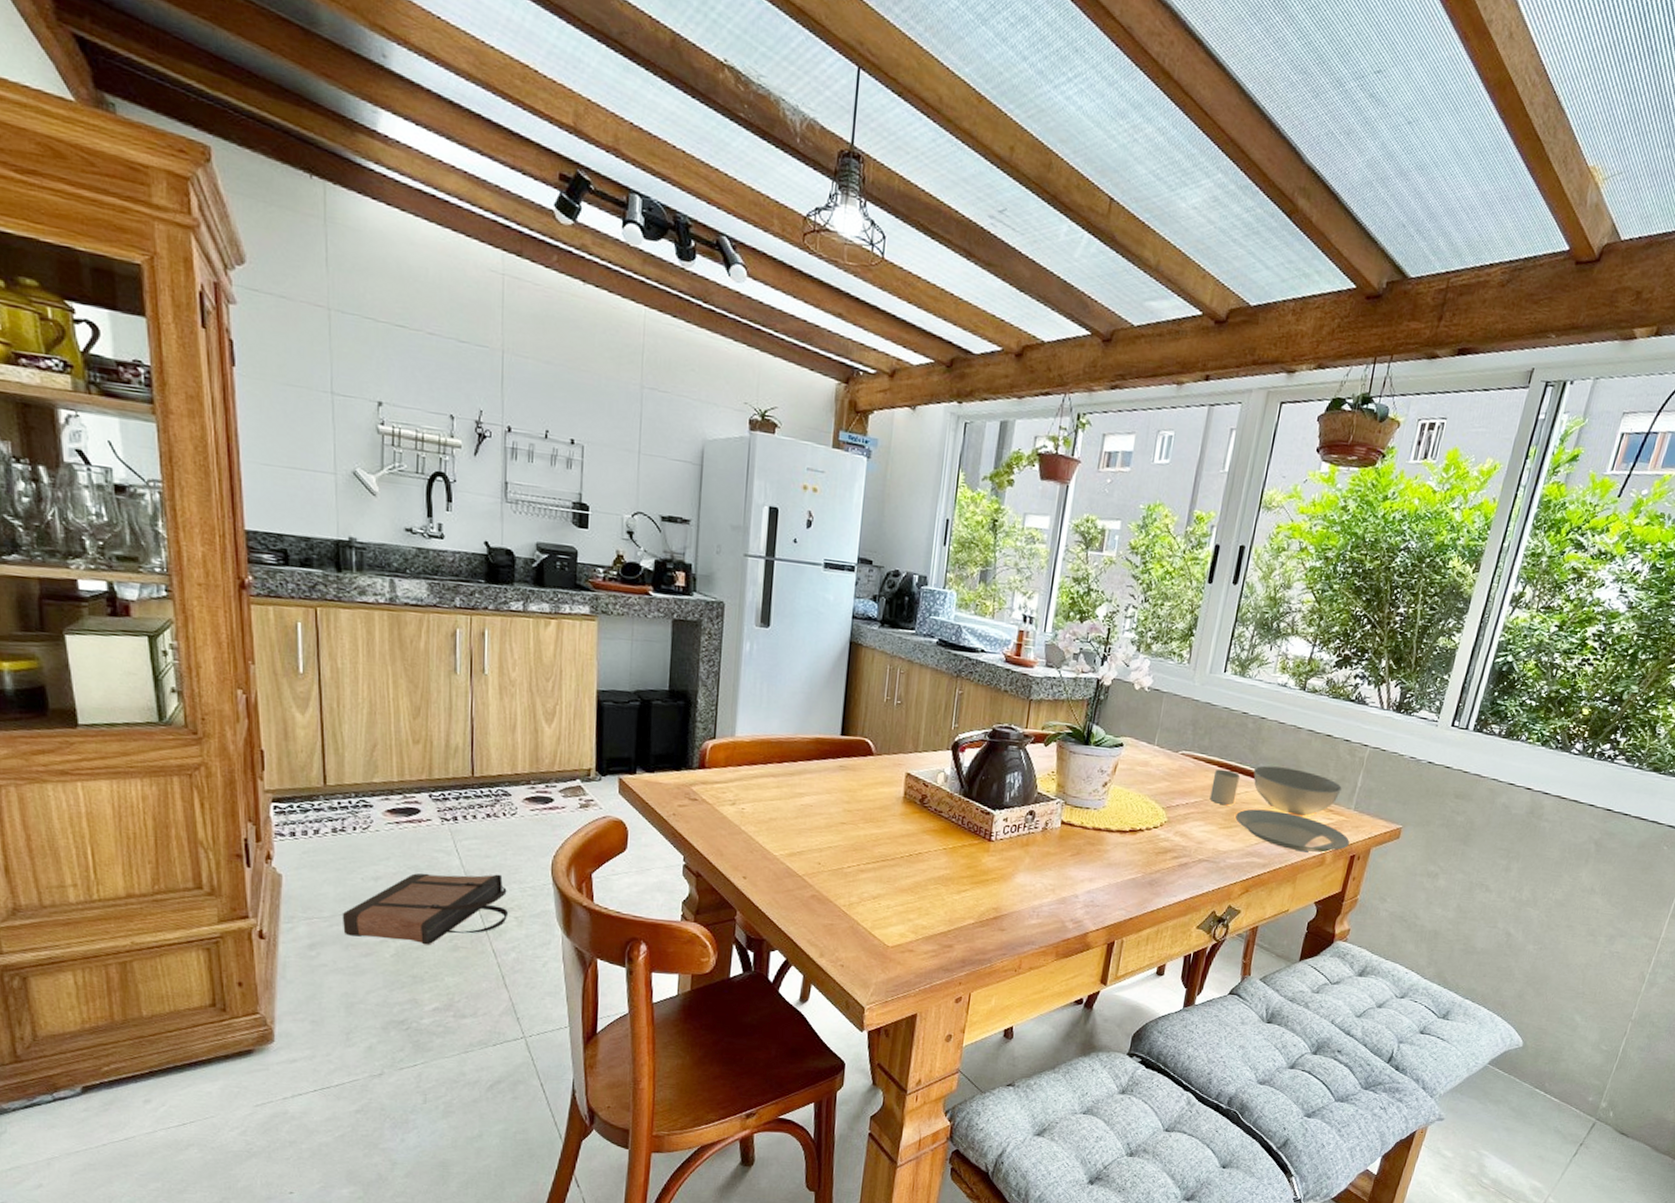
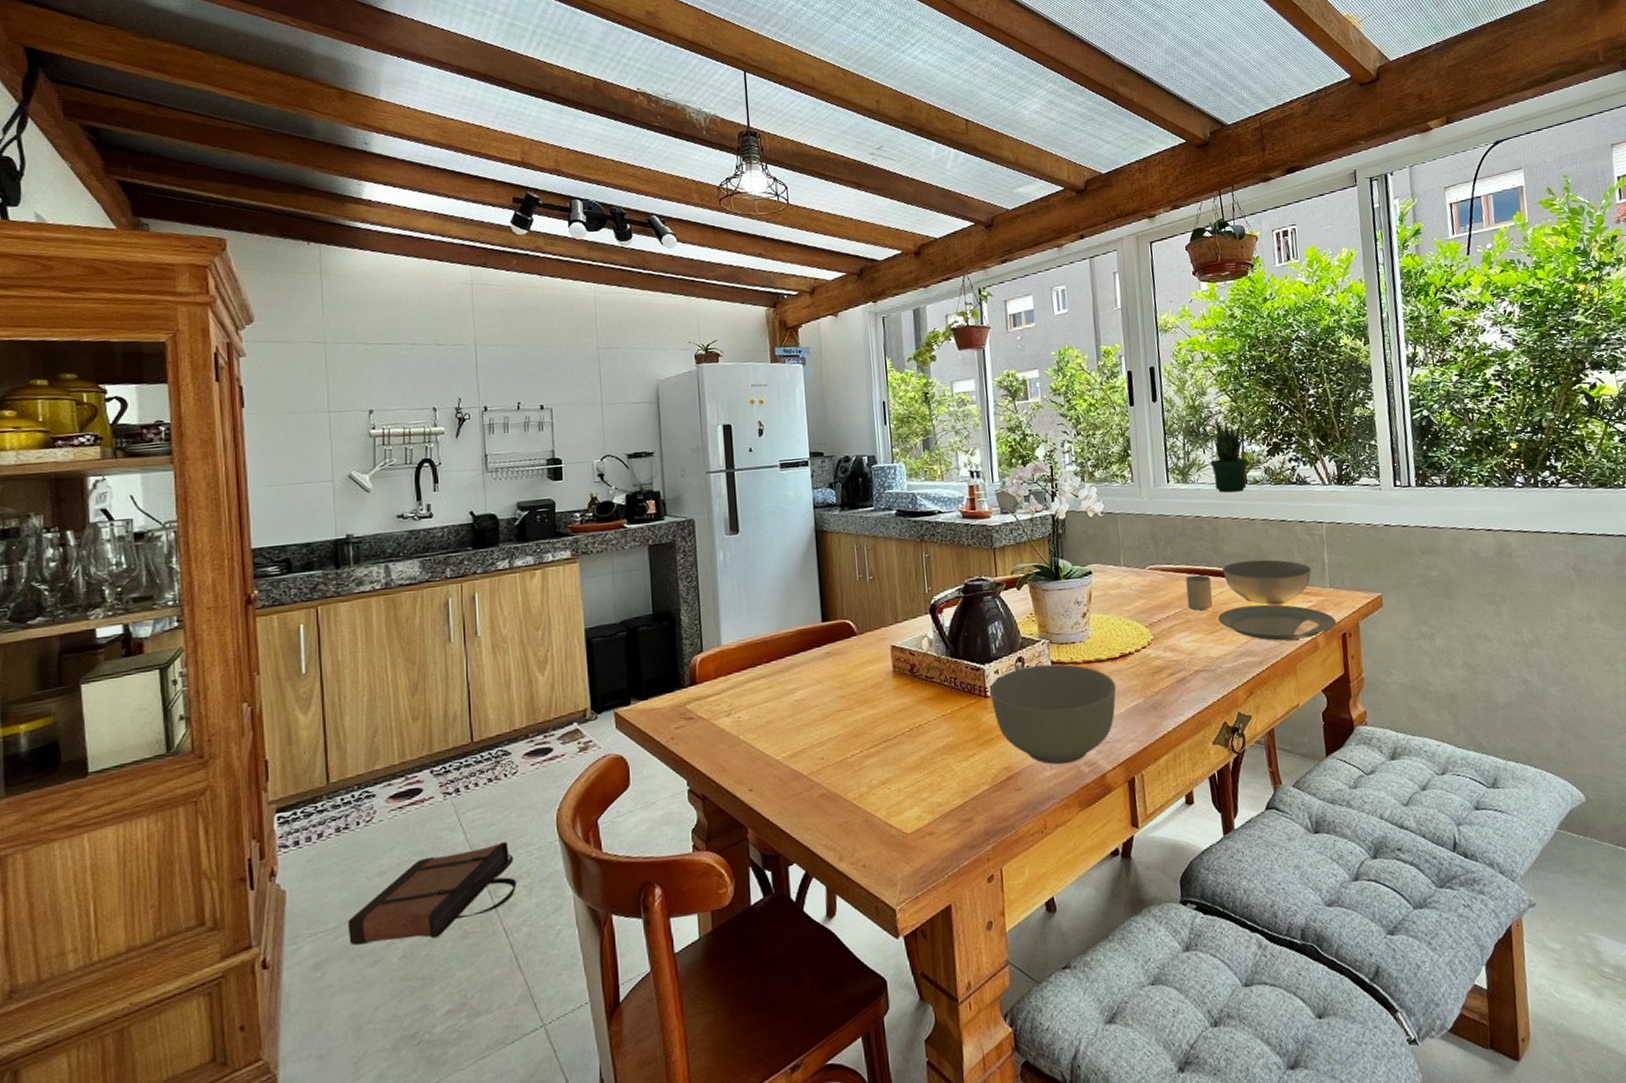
bowl: none [994,821,1119,917] -> present [989,664,1117,765]
planter: none [1271,621,1319,698] -> present [1210,421,1248,493]

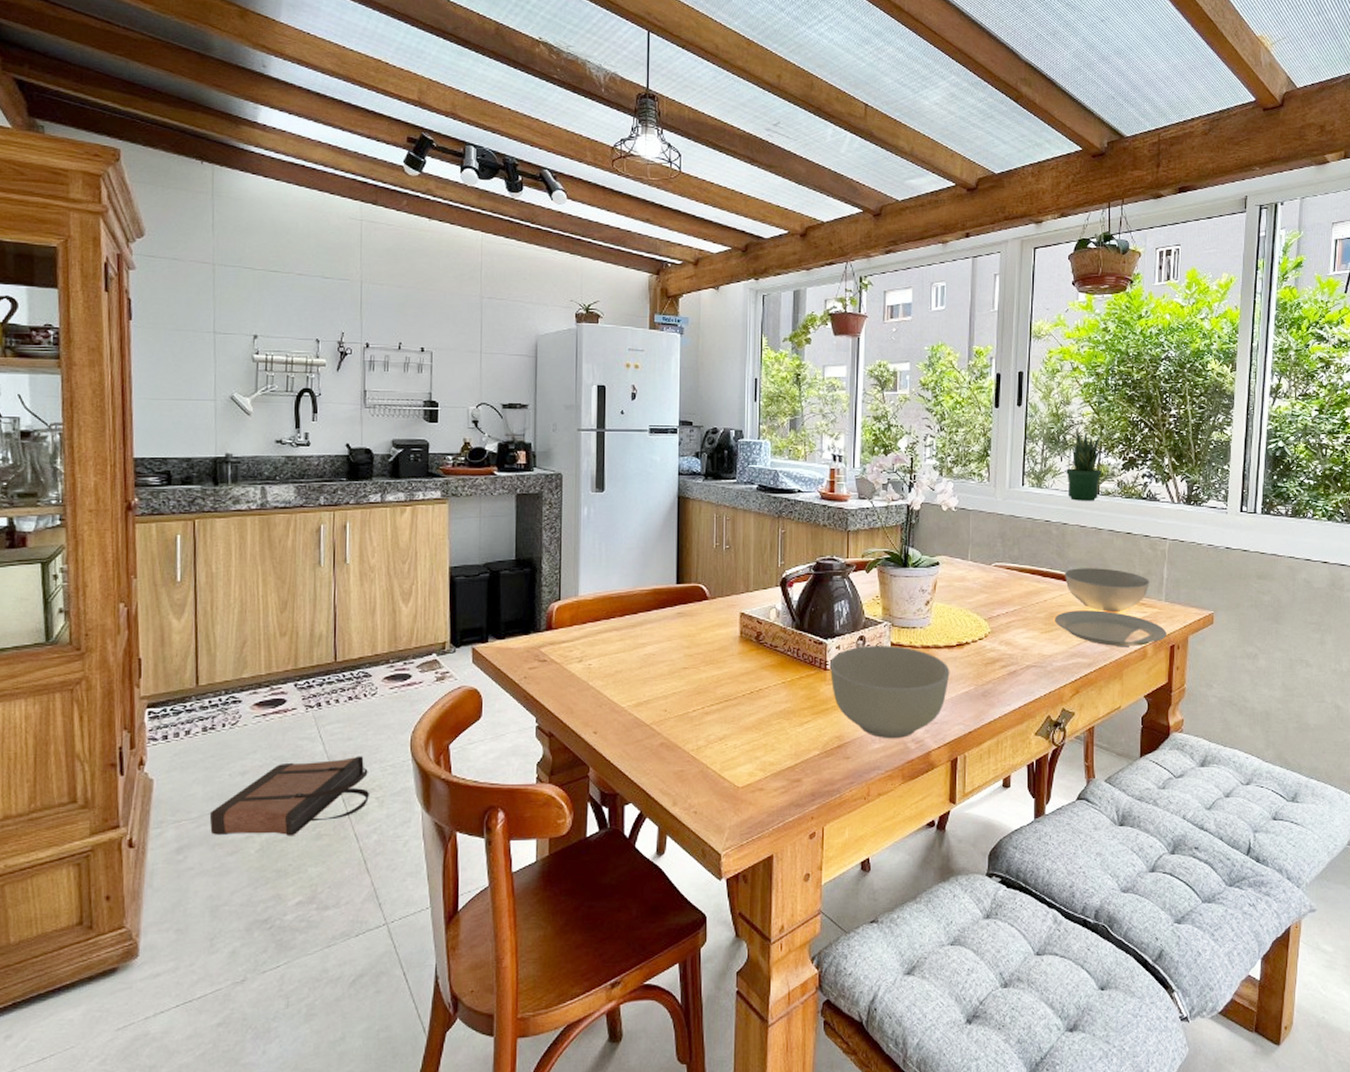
cup: present [1185,575,1214,611] -> none [1027,576,1052,611]

